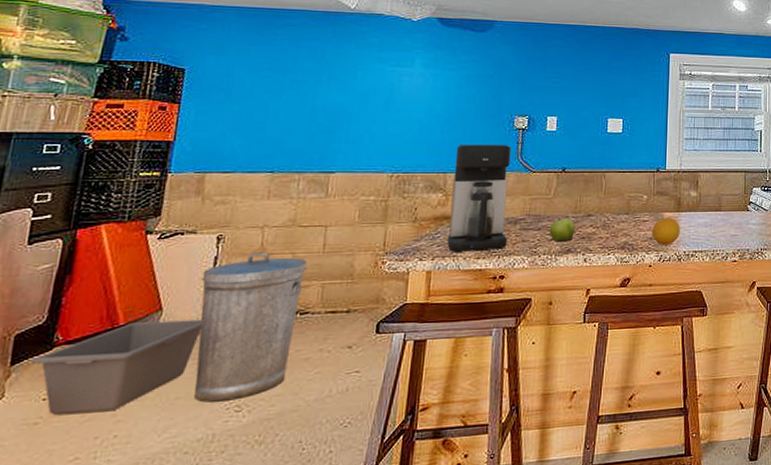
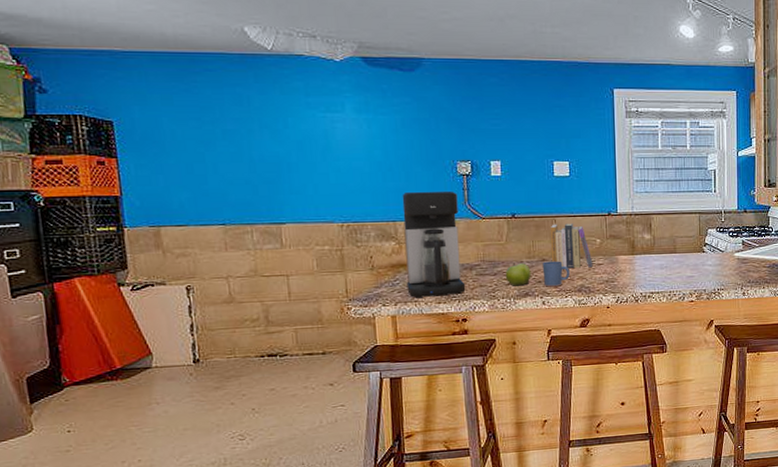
storage bin: present [31,319,203,416] -> none [47,362,193,445]
trash can: present [194,253,308,403] -> none [180,302,278,433]
mug: none [587,216,614,244] -> present [542,261,570,287]
books: none [597,179,638,225] -> present [550,223,593,269]
fruit: present [651,218,680,245] -> none [607,260,636,287]

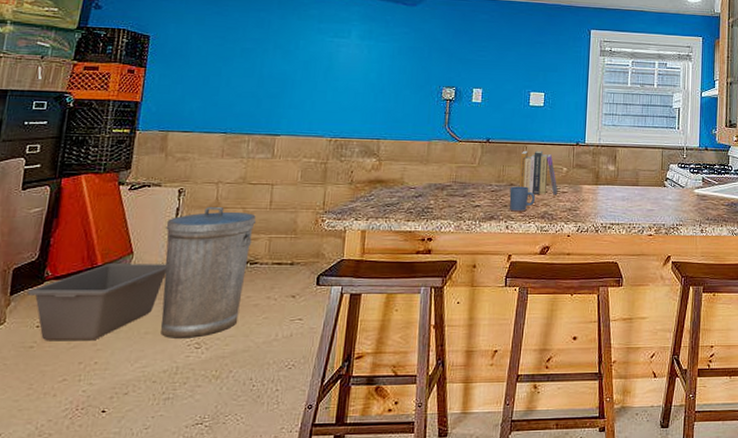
storage bin: none [47,362,193,445] -> present [27,264,167,341]
trash can: none [180,302,278,433] -> present [160,207,257,338]
coffee maker: present [402,191,466,297] -> none [380,113,439,214]
fruit: present [505,262,531,286] -> none [473,186,499,209]

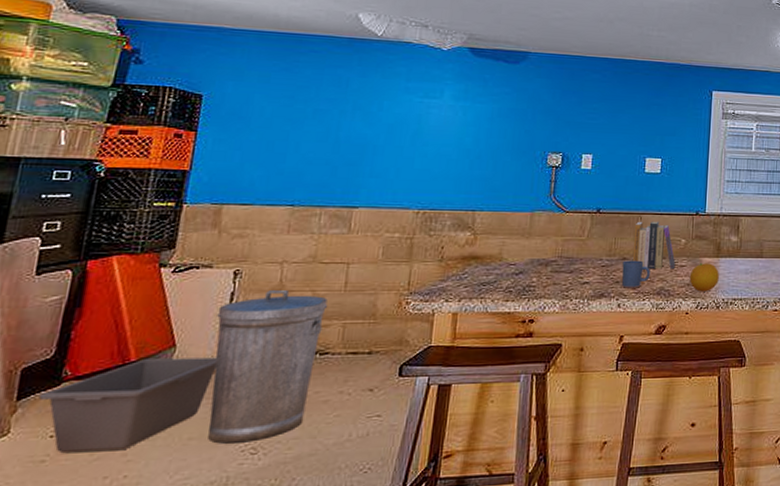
fruit: none [570,190,598,216] -> present [689,263,719,292]

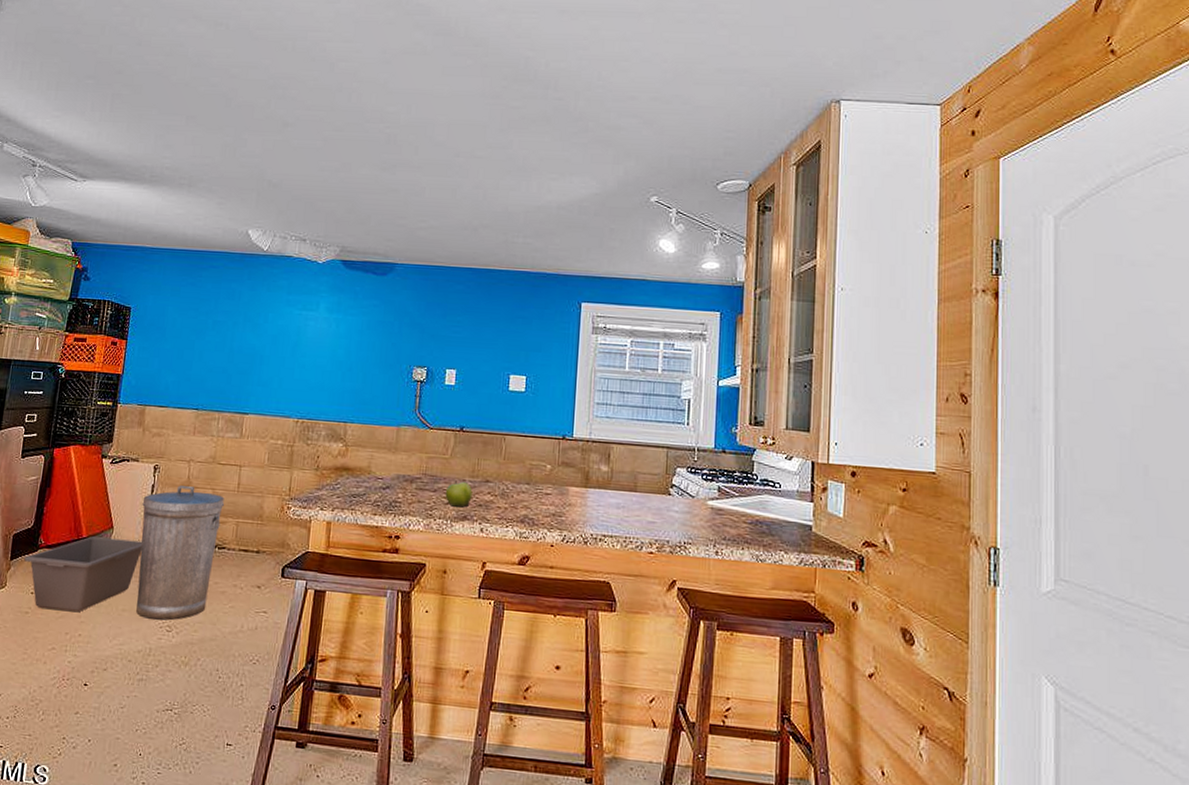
fruit: none [581,260,610,286] -> present [445,481,473,508]
mug: present [621,260,650,288] -> none [484,483,514,514]
books: present [632,221,676,270] -> none [495,442,540,497]
fruit: present [689,263,719,292] -> none [555,492,587,524]

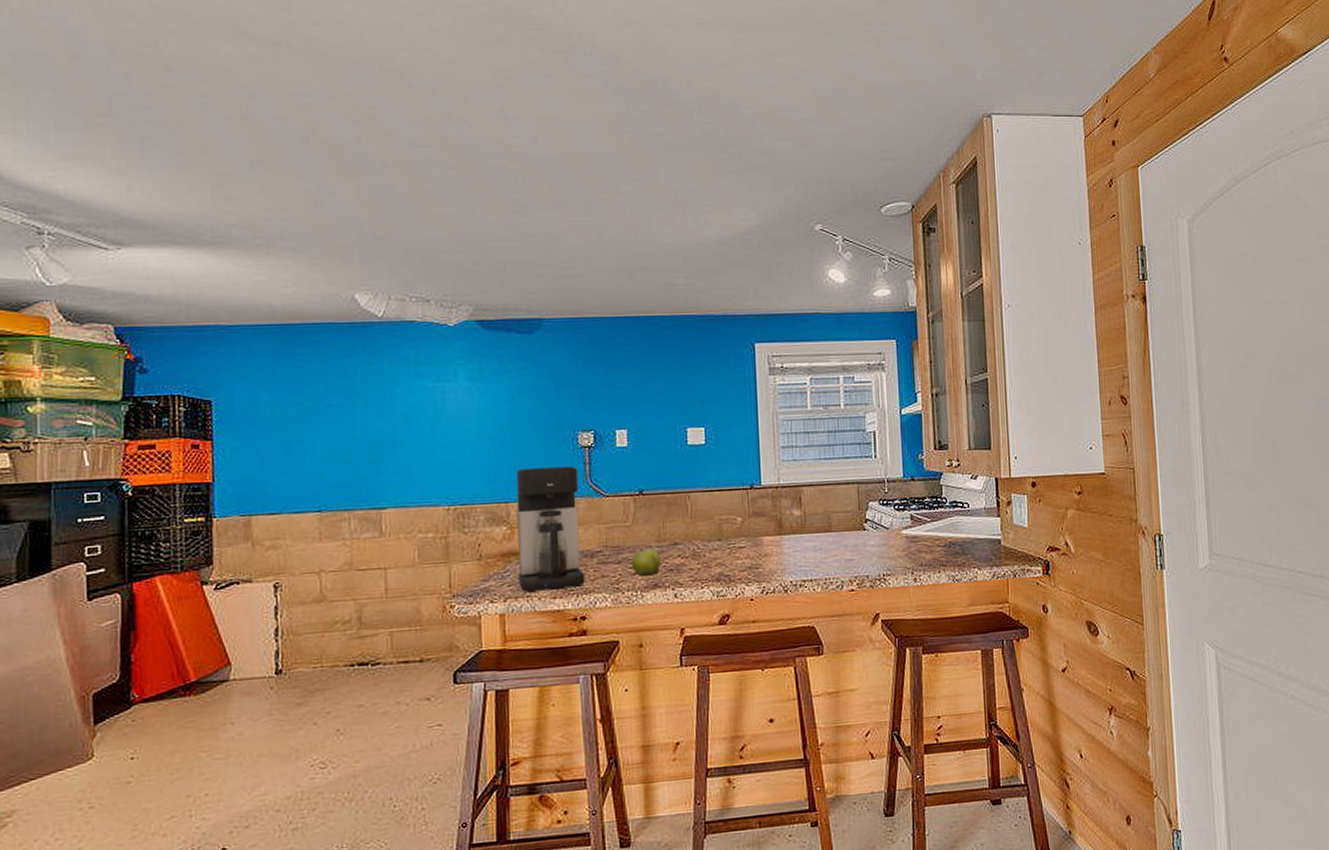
storage bin: present [24,536,143,613] -> none [113,673,273,775]
trash can: present [136,486,225,621] -> none [265,601,372,760]
coffee maker: none [346,394,409,507] -> present [516,465,586,592]

